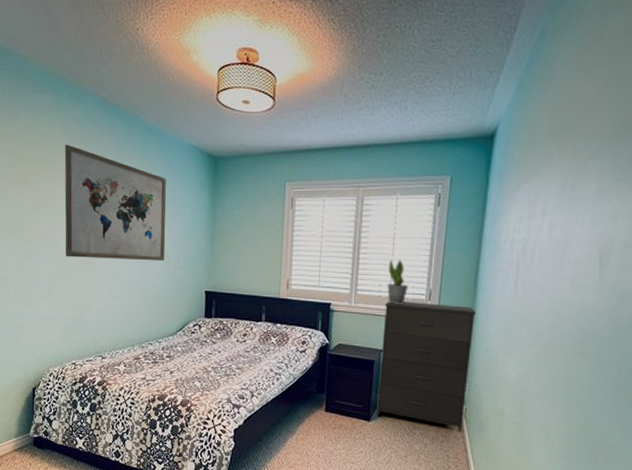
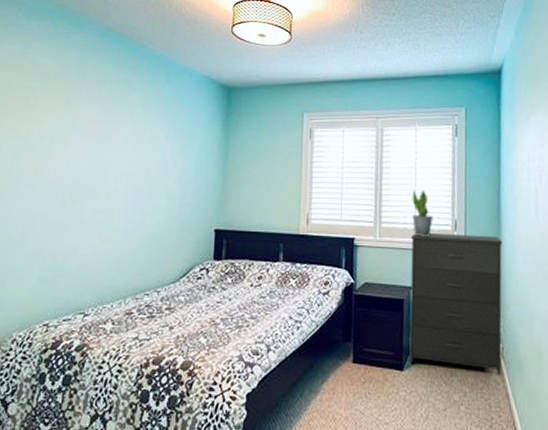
wall art: present [64,144,166,262] -> none [48,72,174,198]

